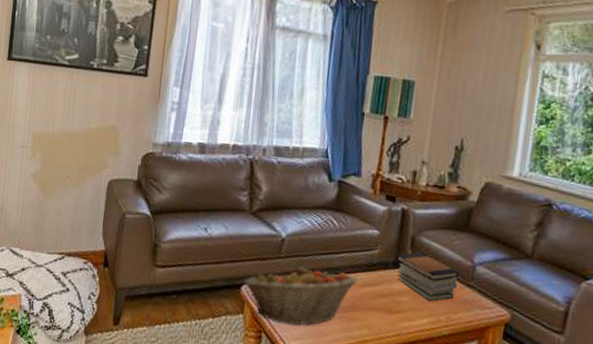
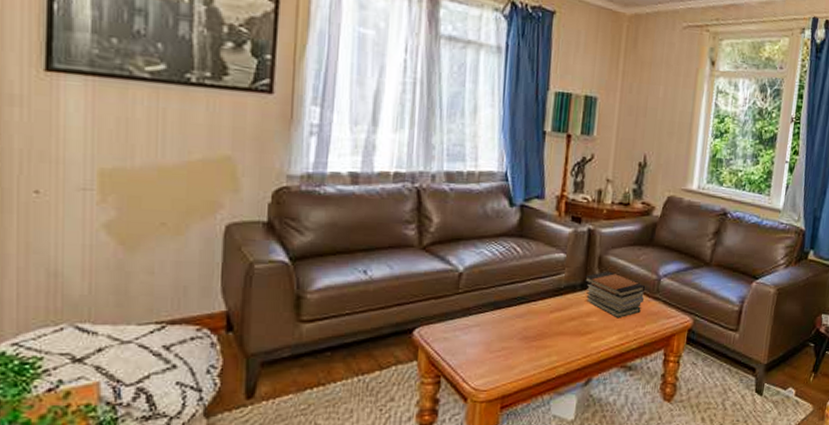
fruit basket: present [243,266,358,326] -> none [416,300,545,364]

